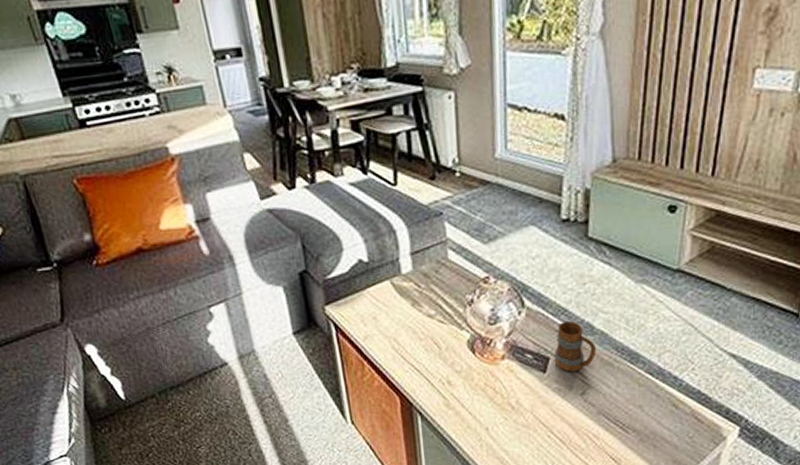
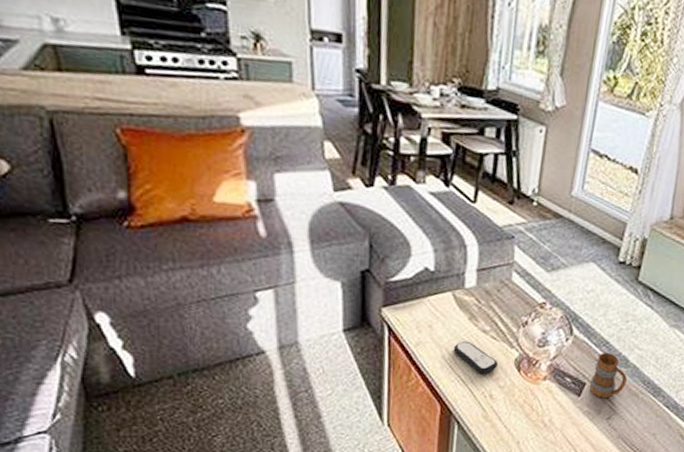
remote control: none [401,328,451,361] -> present [453,340,499,375]

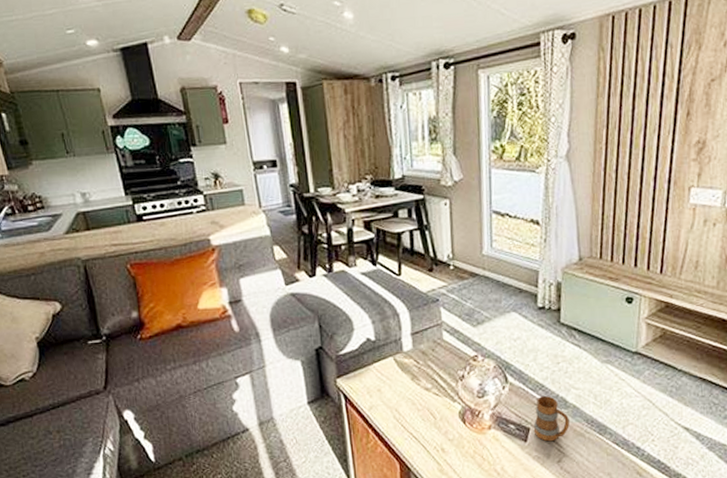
remote control: present [453,340,499,375] -> none [402,400,445,430]

